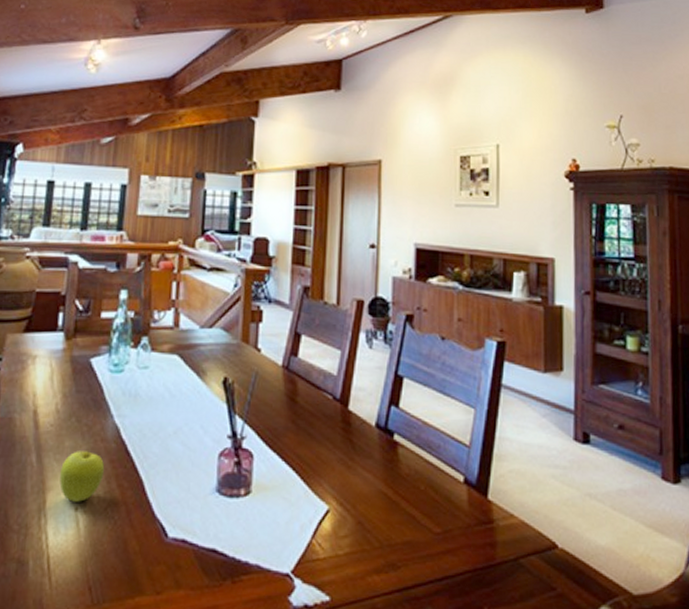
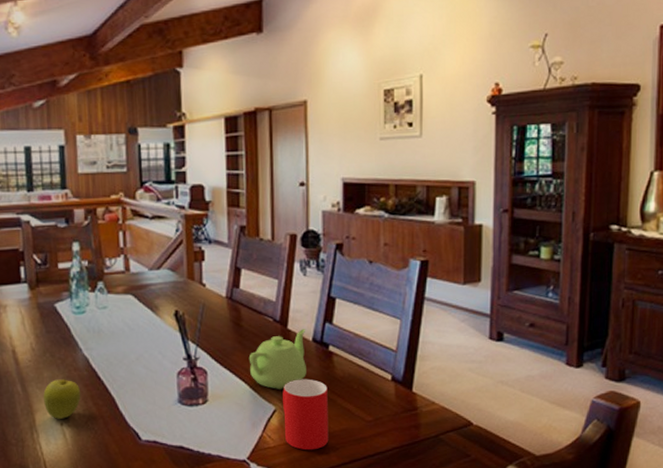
teapot: none [302,411,368,484] -> present [248,329,306,389]
cup: none [337,472,390,567] -> present [282,379,329,451]

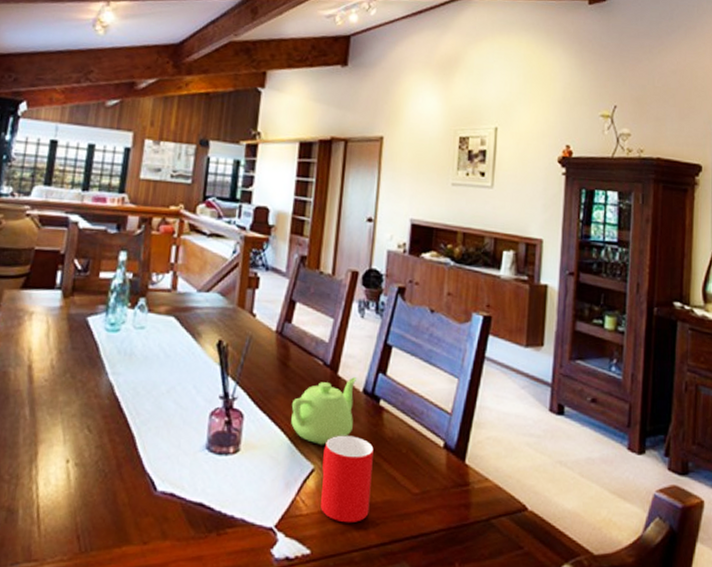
fruit: present [43,379,81,419] -> none [52,405,98,455]

